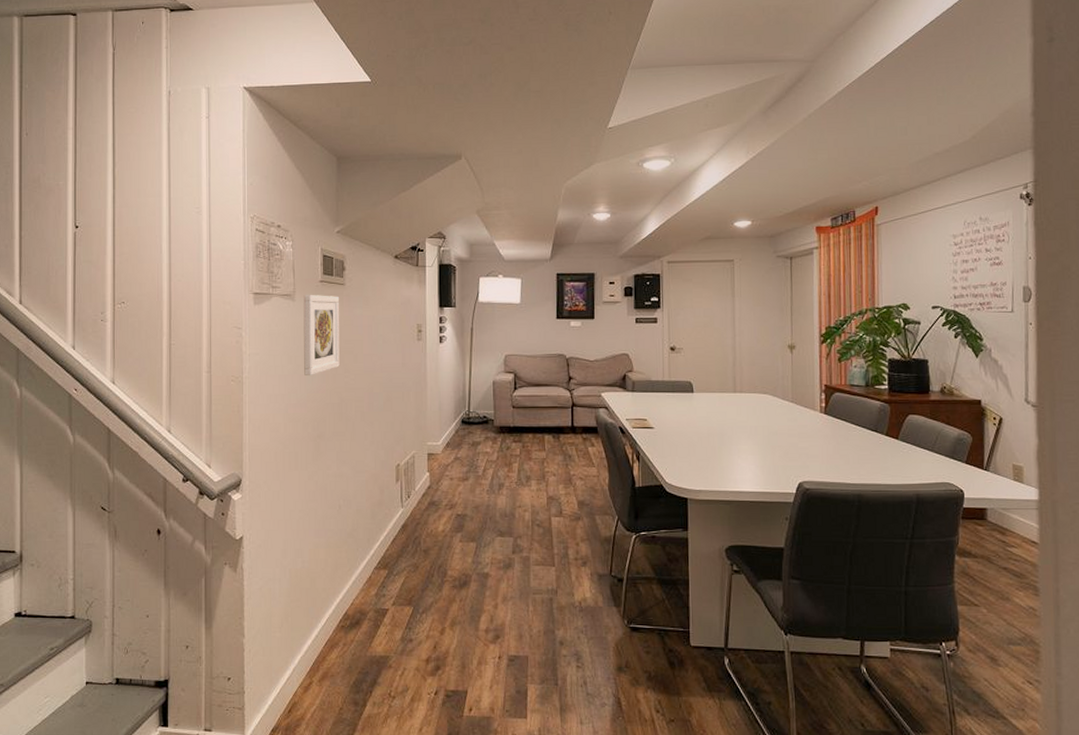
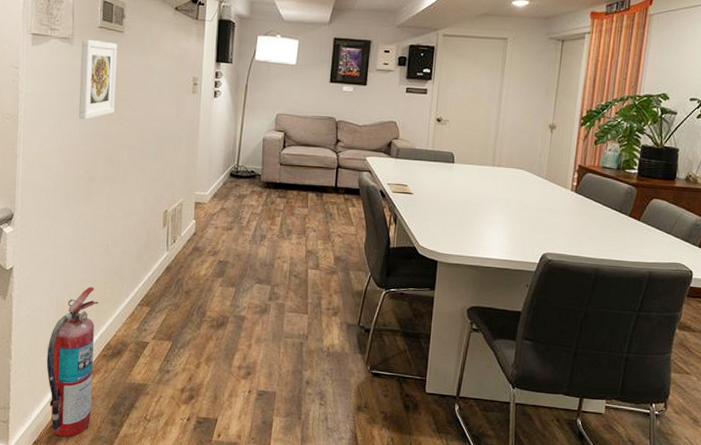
fire extinguisher: none [281,552,333,722] -> present [46,287,98,437]

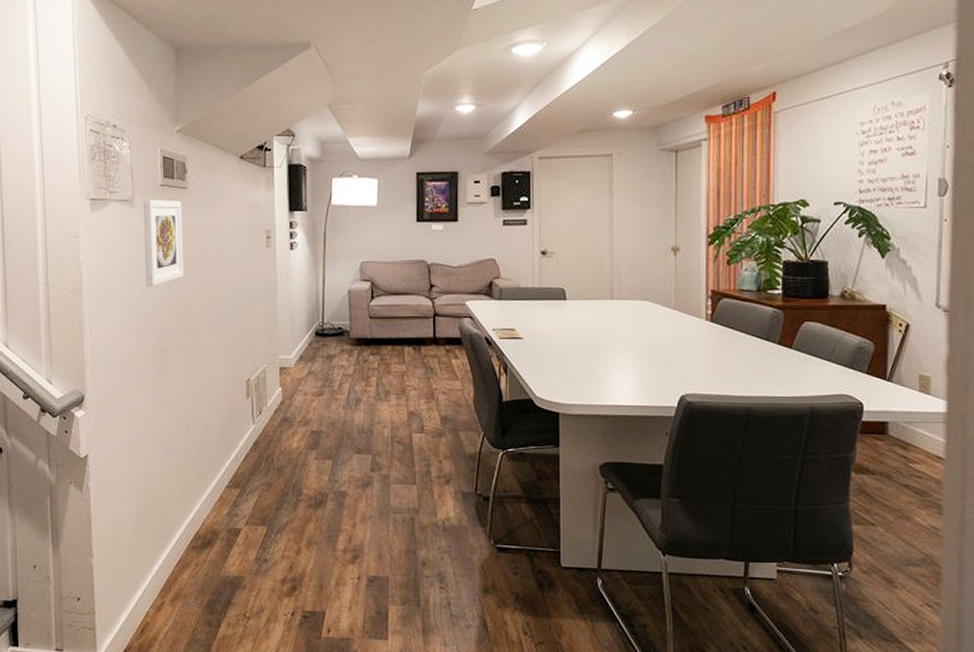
fire extinguisher: present [46,287,98,437] -> none [130,471,184,643]

